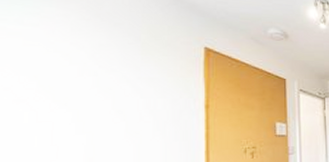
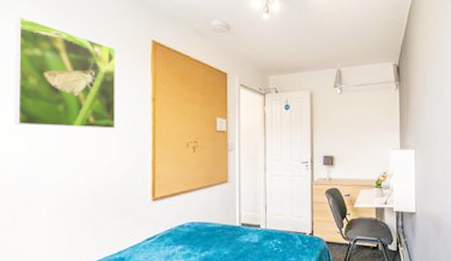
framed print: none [32,19,164,140] -> present [14,16,117,128]

